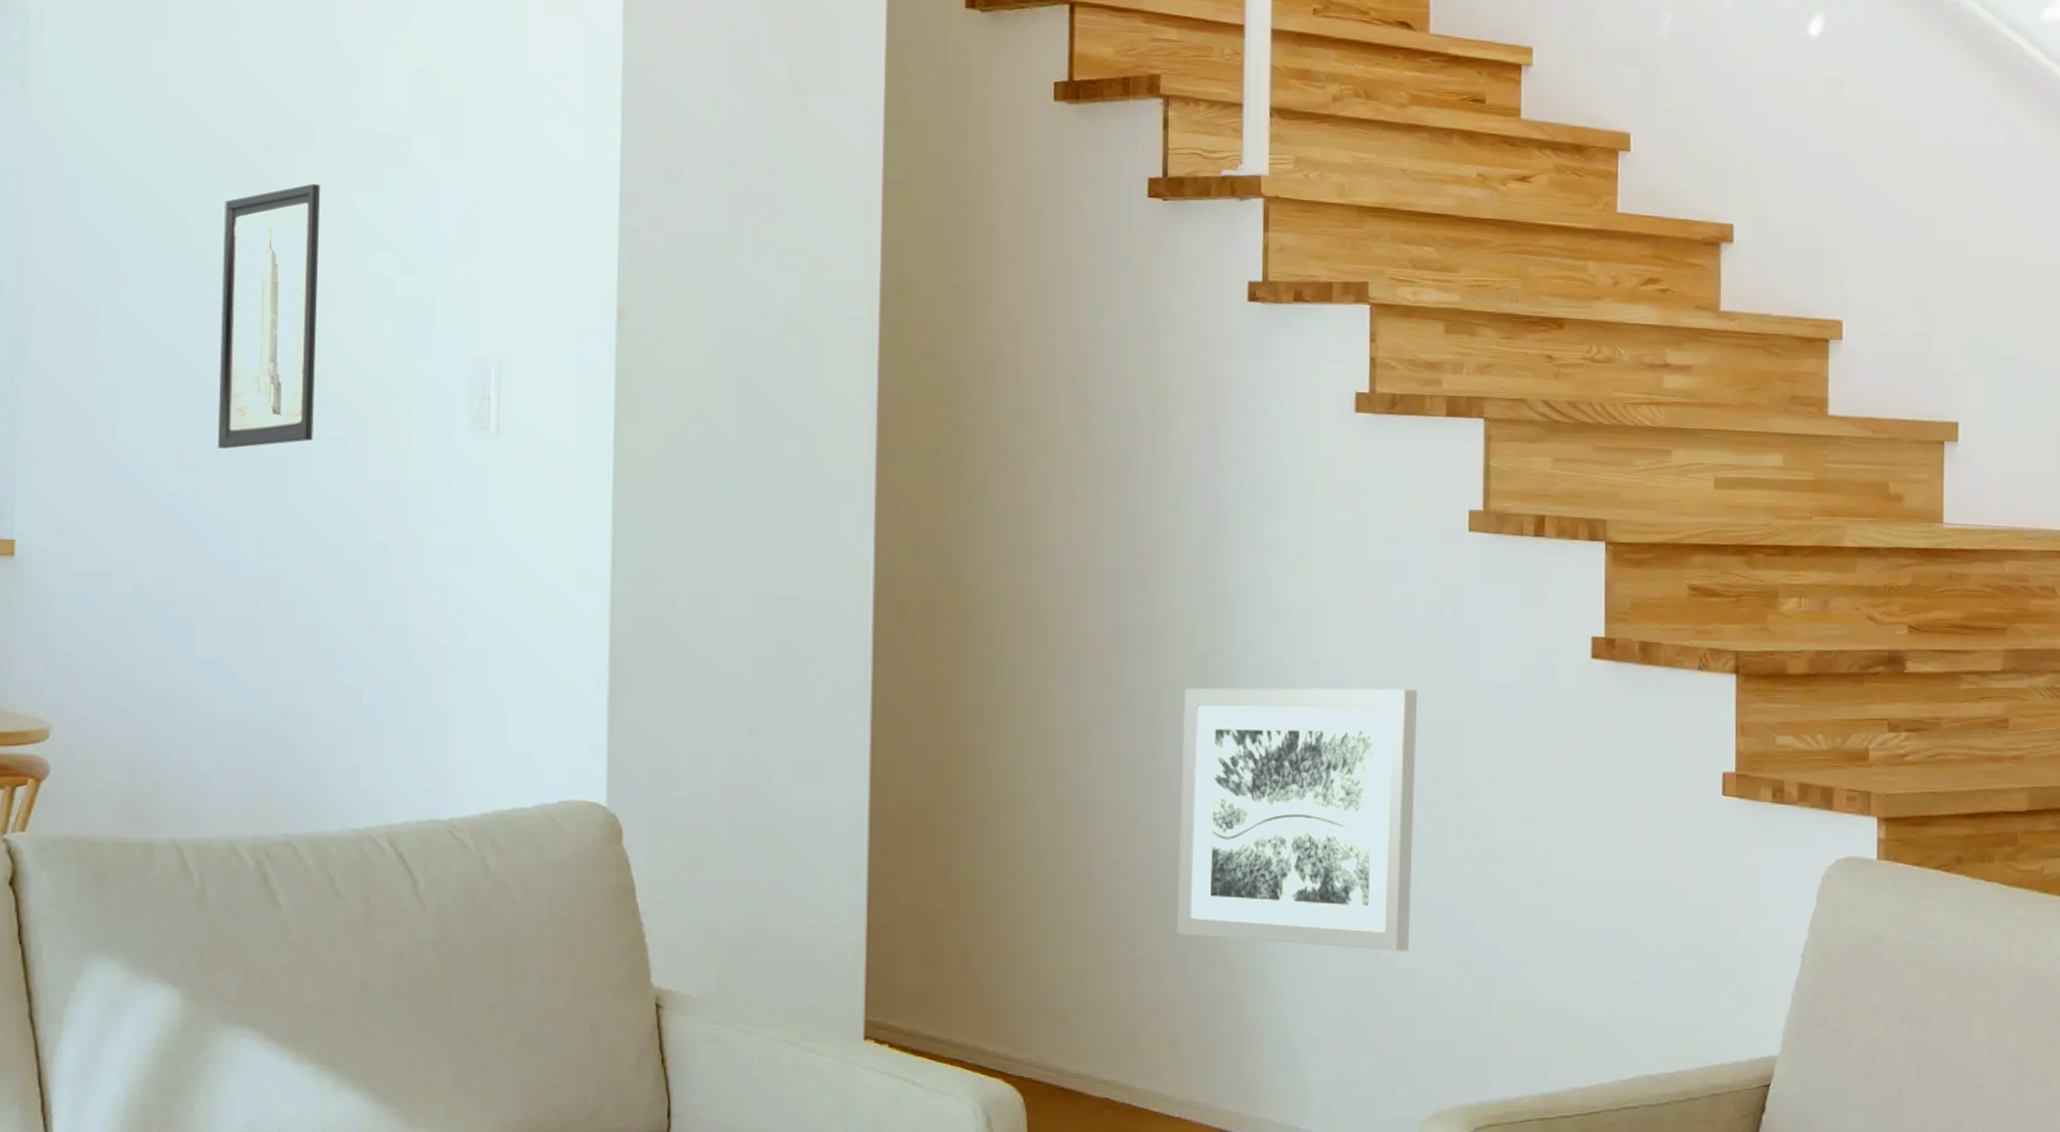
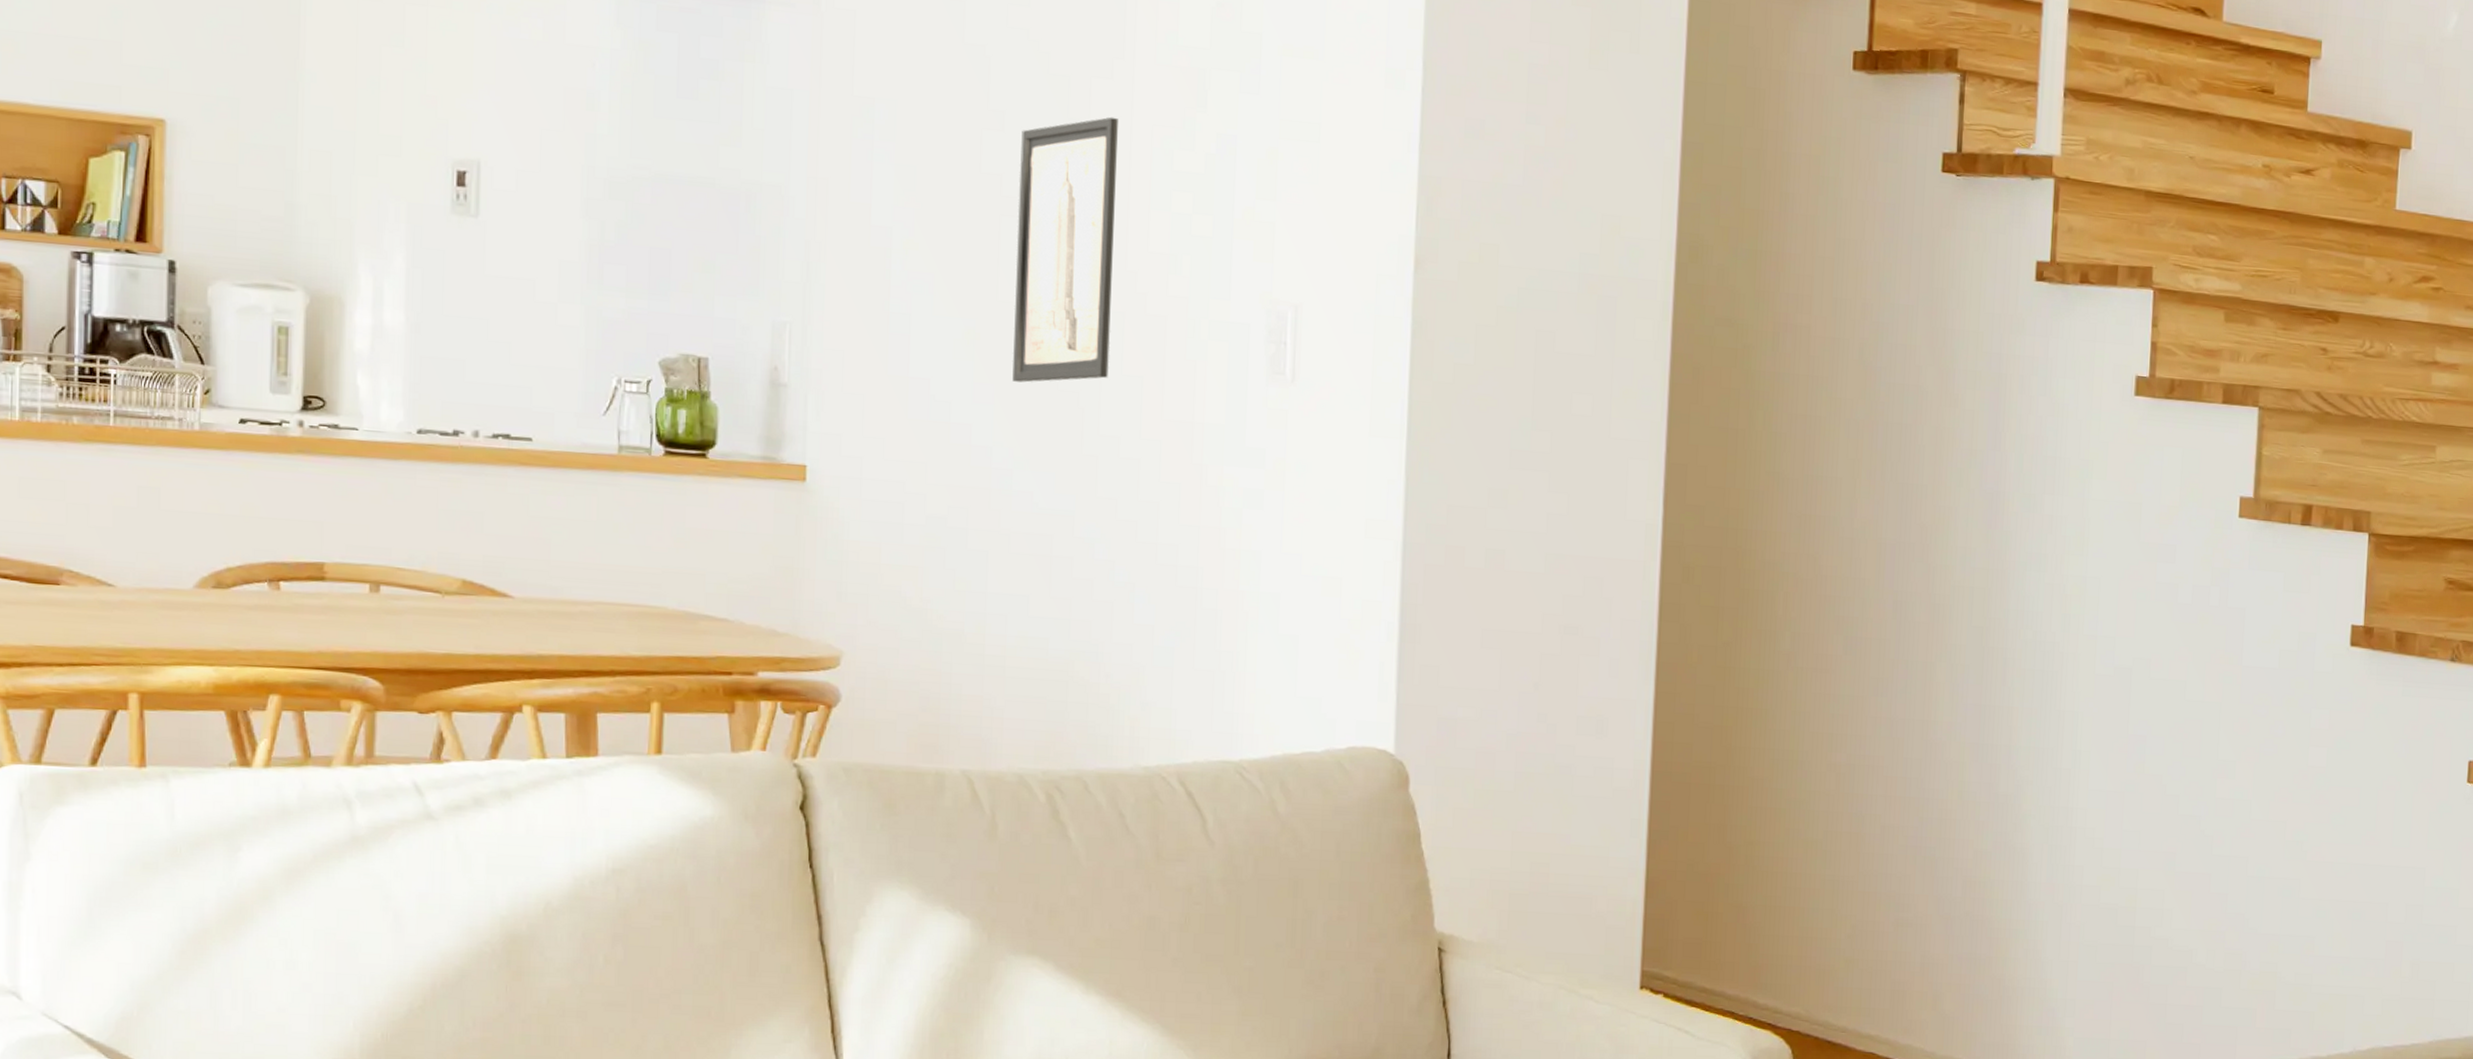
wall art: present [1177,687,1418,951] -> none [1944,659,2184,922]

